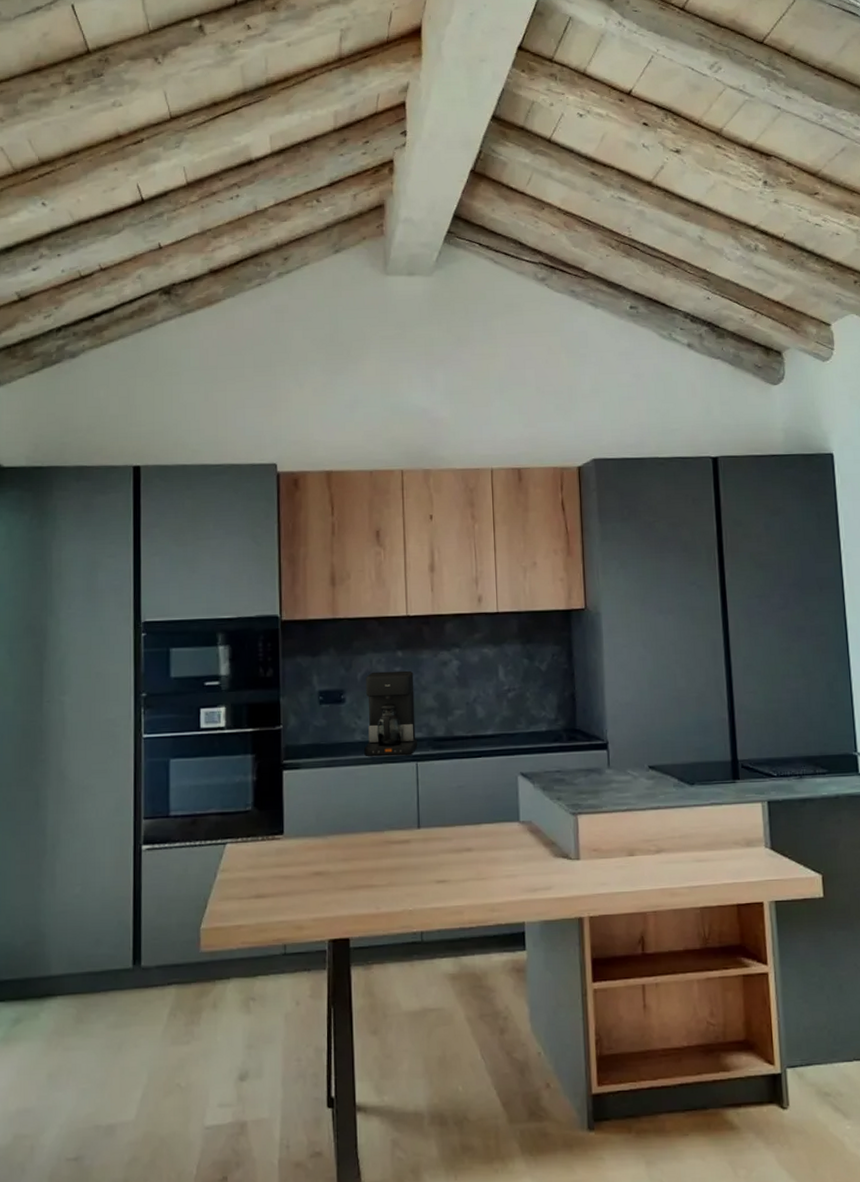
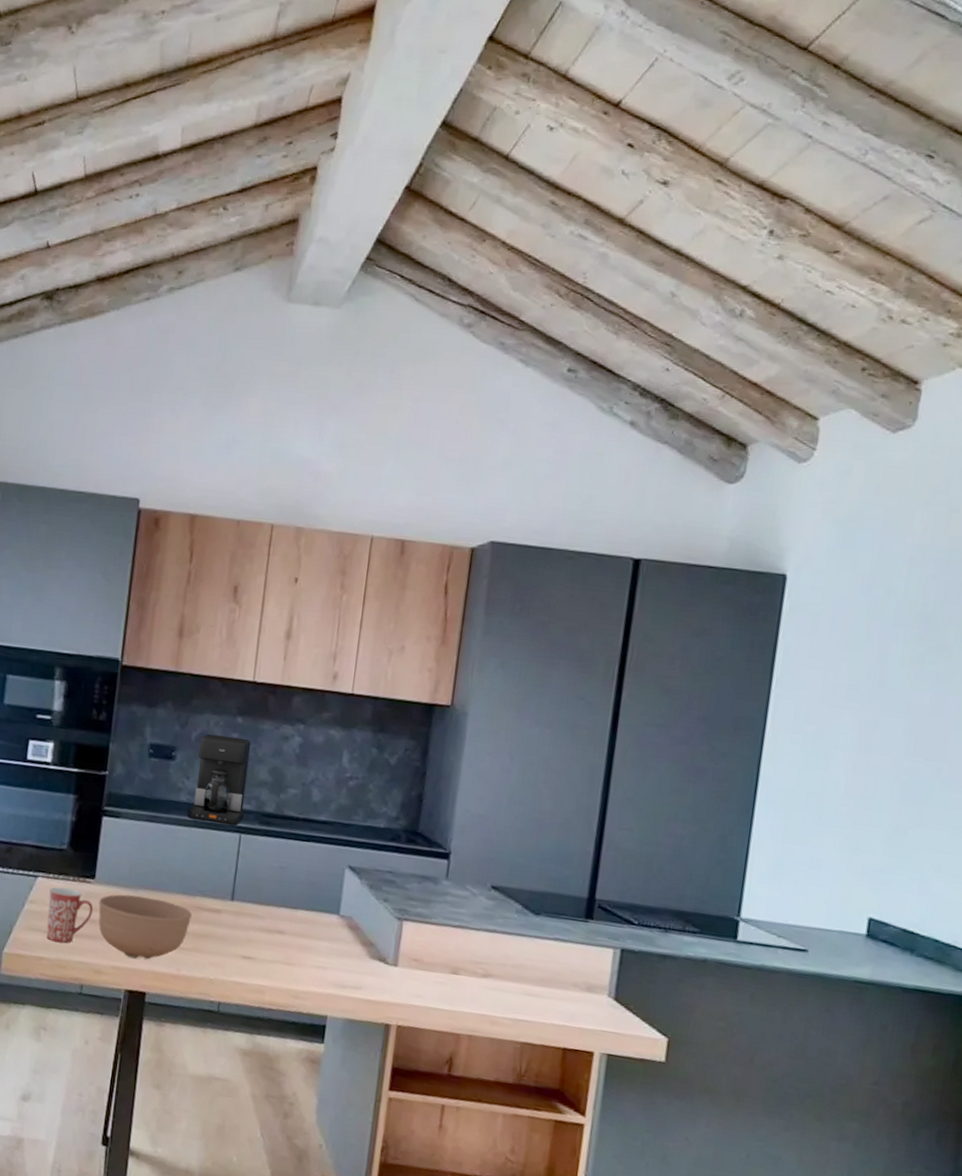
mug: none [240,848,287,907] -> present [46,887,94,943]
bowl: none [290,841,383,906] -> present [98,894,192,960]

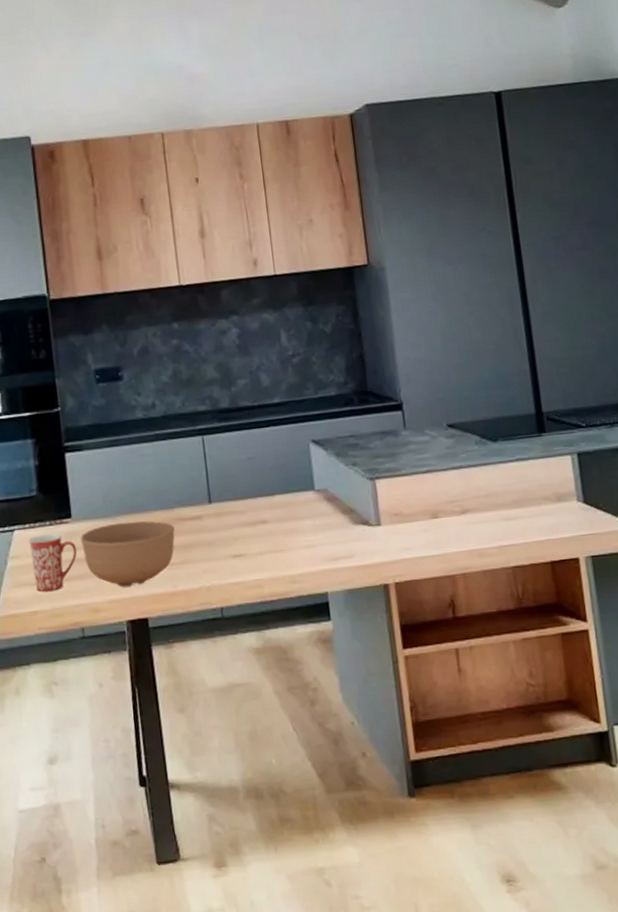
coffee maker: present [187,733,251,826] -> none [142,342,202,434]

